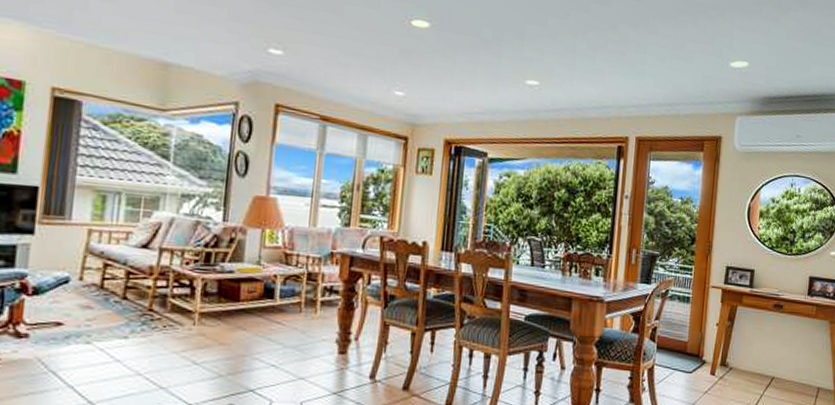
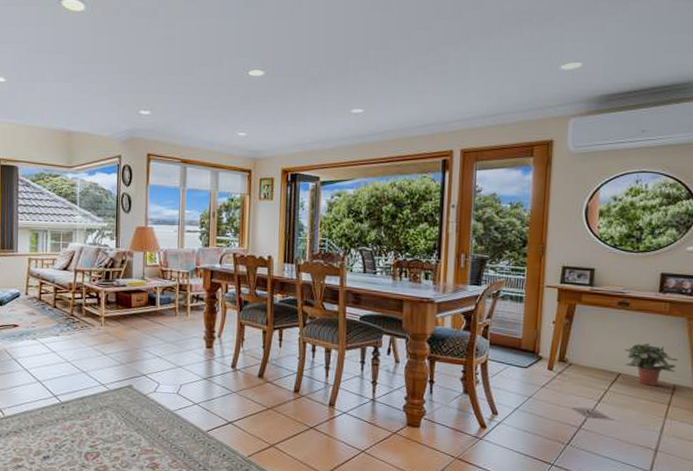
potted plant: none [778,346,822,390] -> present [624,343,679,386]

